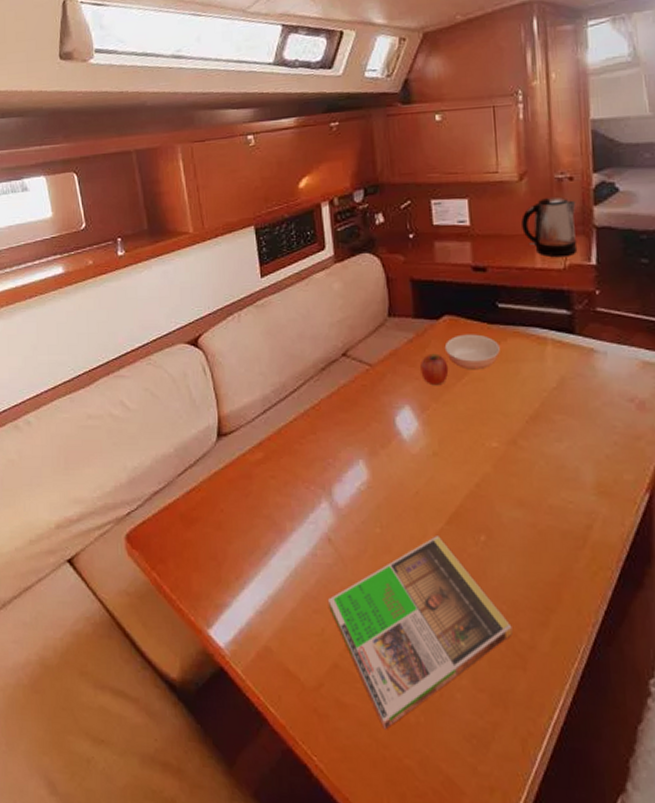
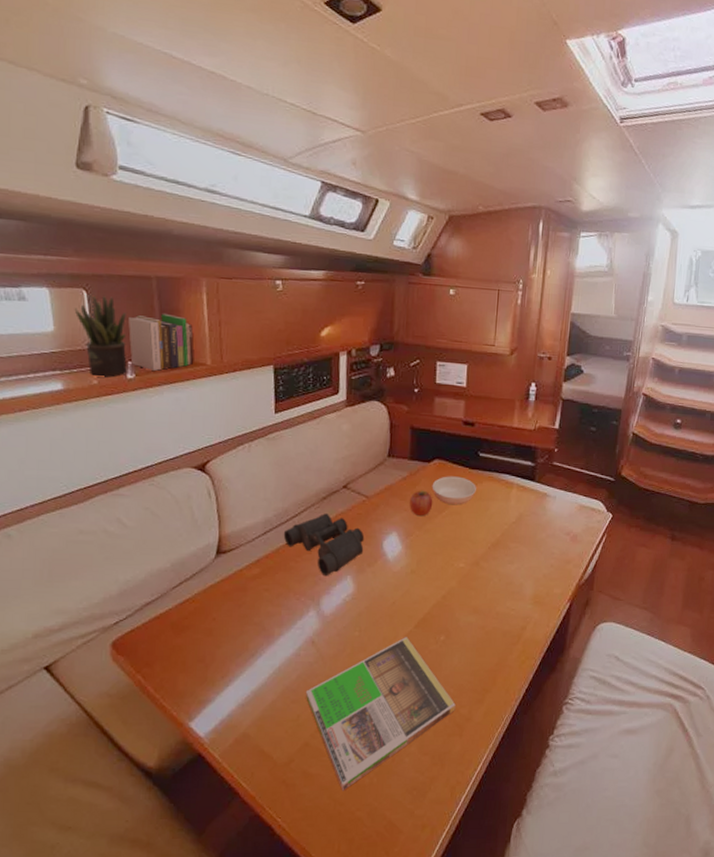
potted plant: none [67,176,117,257] -> present [74,296,127,377]
books: none [115,185,177,245] -> present [128,313,194,371]
binoculars: none [283,387,374,461] -> present [283,513,365,577]
kettle: present [521,196,578,257] -> none [507,371,551,420]

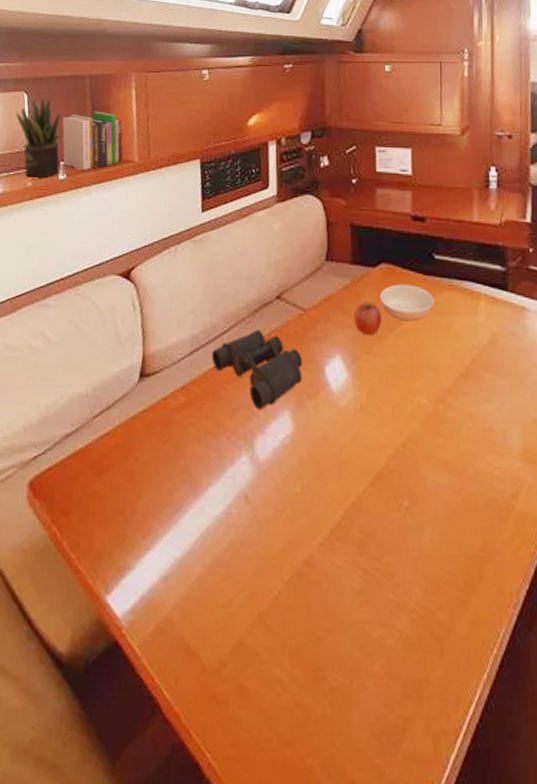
magazine: present [305,637,456,791] -> none [238,498,431,722]

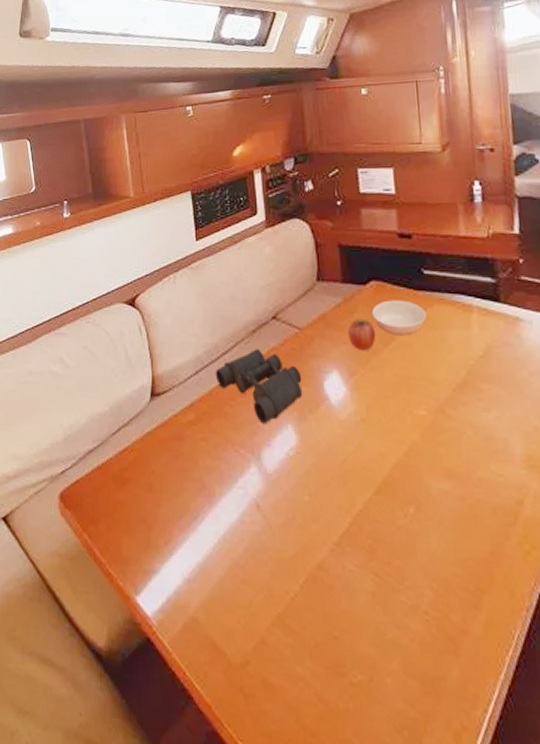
potted plant: present [15,98,61,179] -> none [20,143,63,218]
books: present [62,111,122,170] -> none [63,152,119,208]

